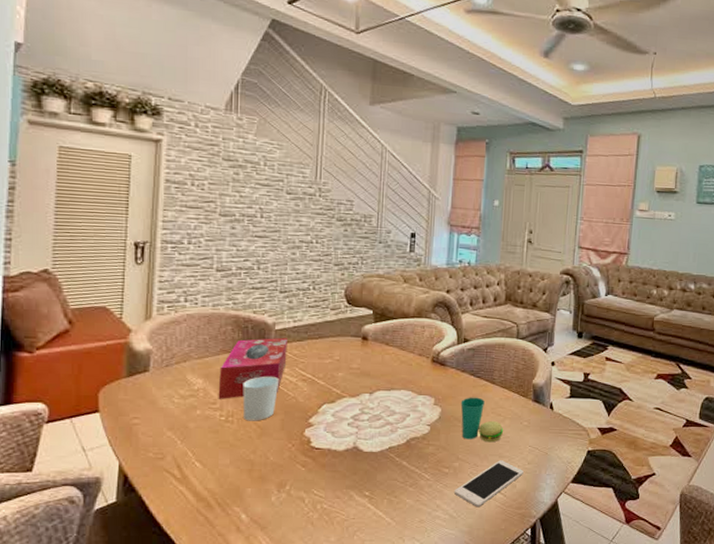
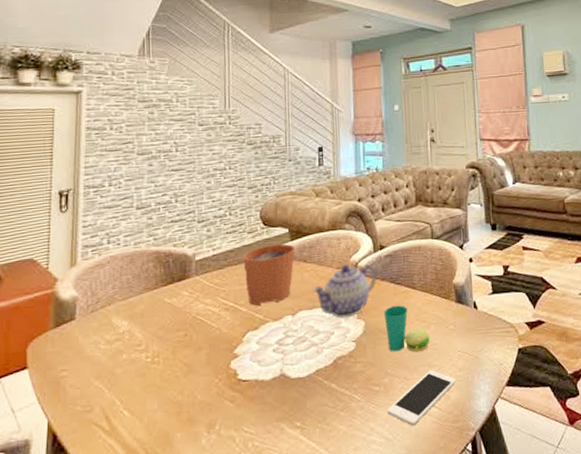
tissue box: present [218,337,287,399] -> none [143,267,209,340]
cup: present [242,377,280,421] -> none [167,309,203,360]
plant pot: none [324,311,379,382] -> present [243,232,296,307]
teapot: none [391,352,459,403] -> present [312,264,378,319]

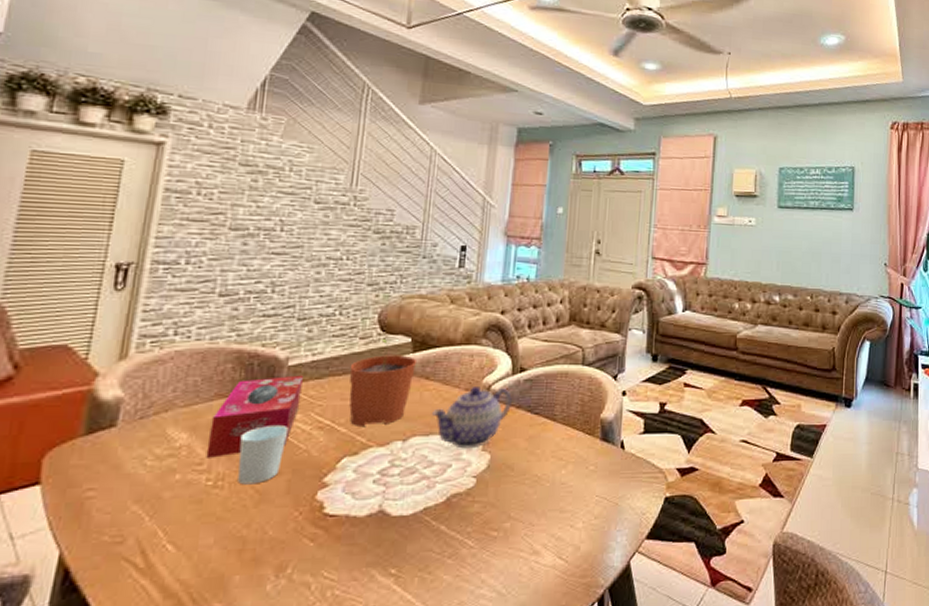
tissue box: none [143,267,209,340] -> present [206,375,303,458]
cup: none [167,309,203,360] -> present [238,426,289,485]
cup: present [383,305,430,353] -> none [514,438,566,495]
cell phone: present [387,370,456,426] -> none [504,516,589,580]

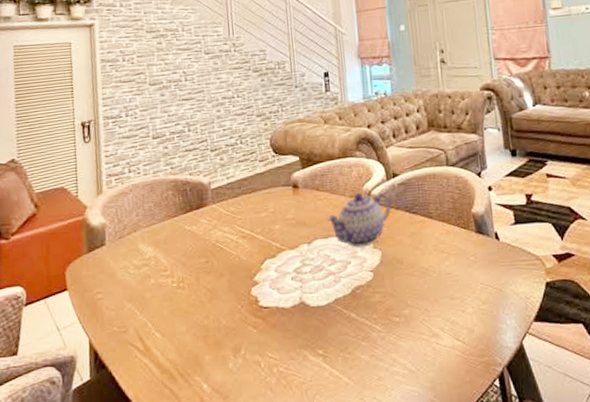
tissue box: present [206,375,303,458] -> none [166,195,226,266]
cup: present [238,426,289,485] -> none [188,237,222,285]
plant pot: present [349,339,418,428] -> none [256,160,307,235]

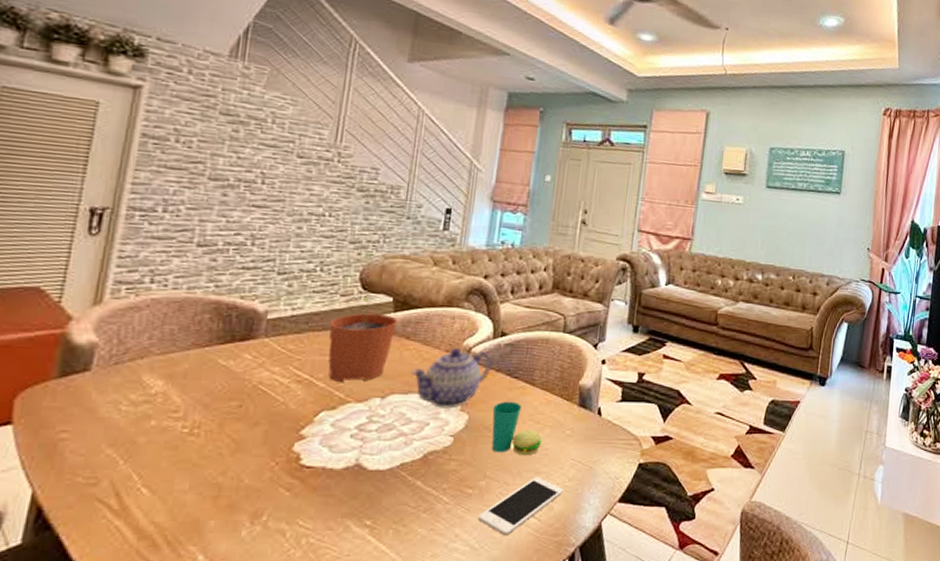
plant pot: none [256,160,307,235] -> present [328,297,398,383]
cup: none [400,235,451,284] -> present [491,401,543,456]
cell phone: none [409,302,480,359] -> present [478,477,563,536]

